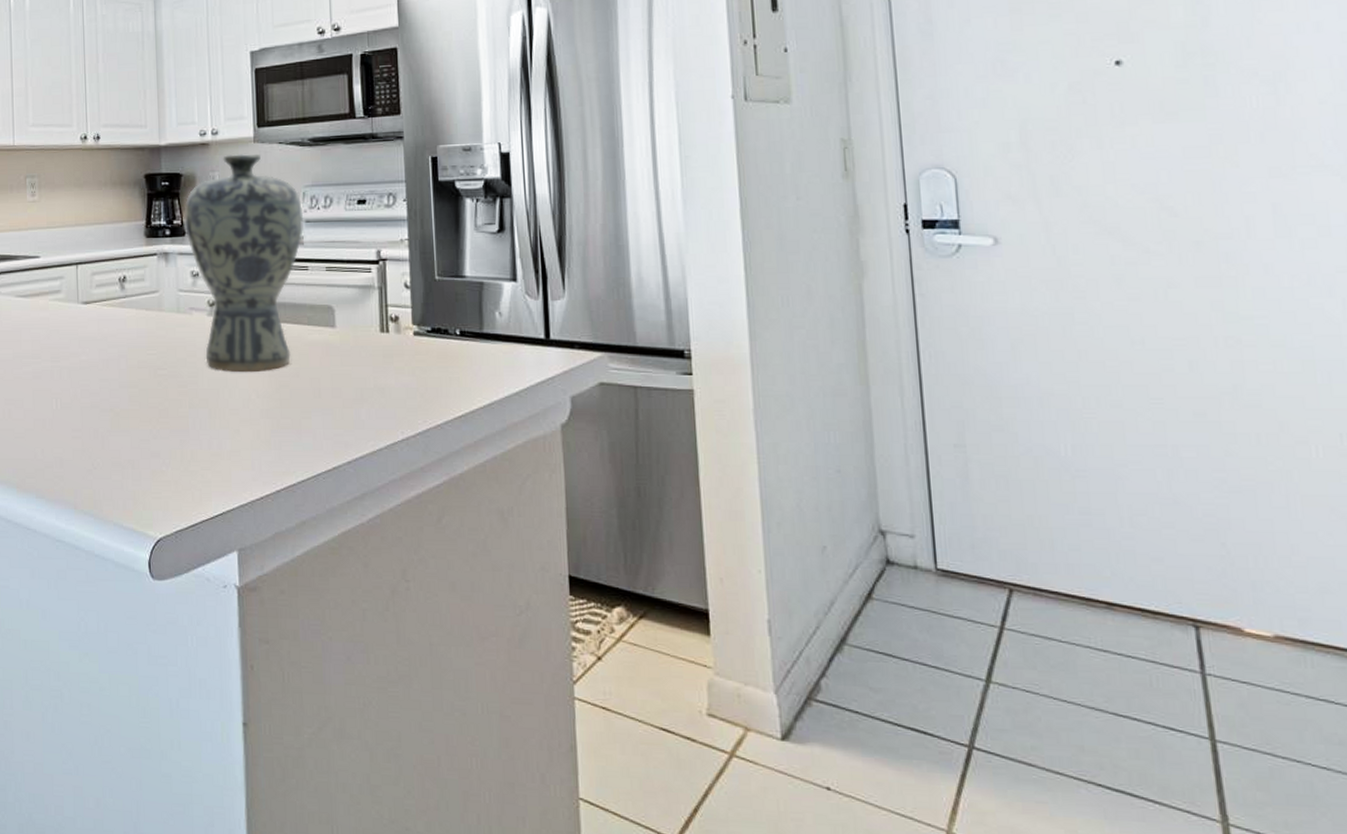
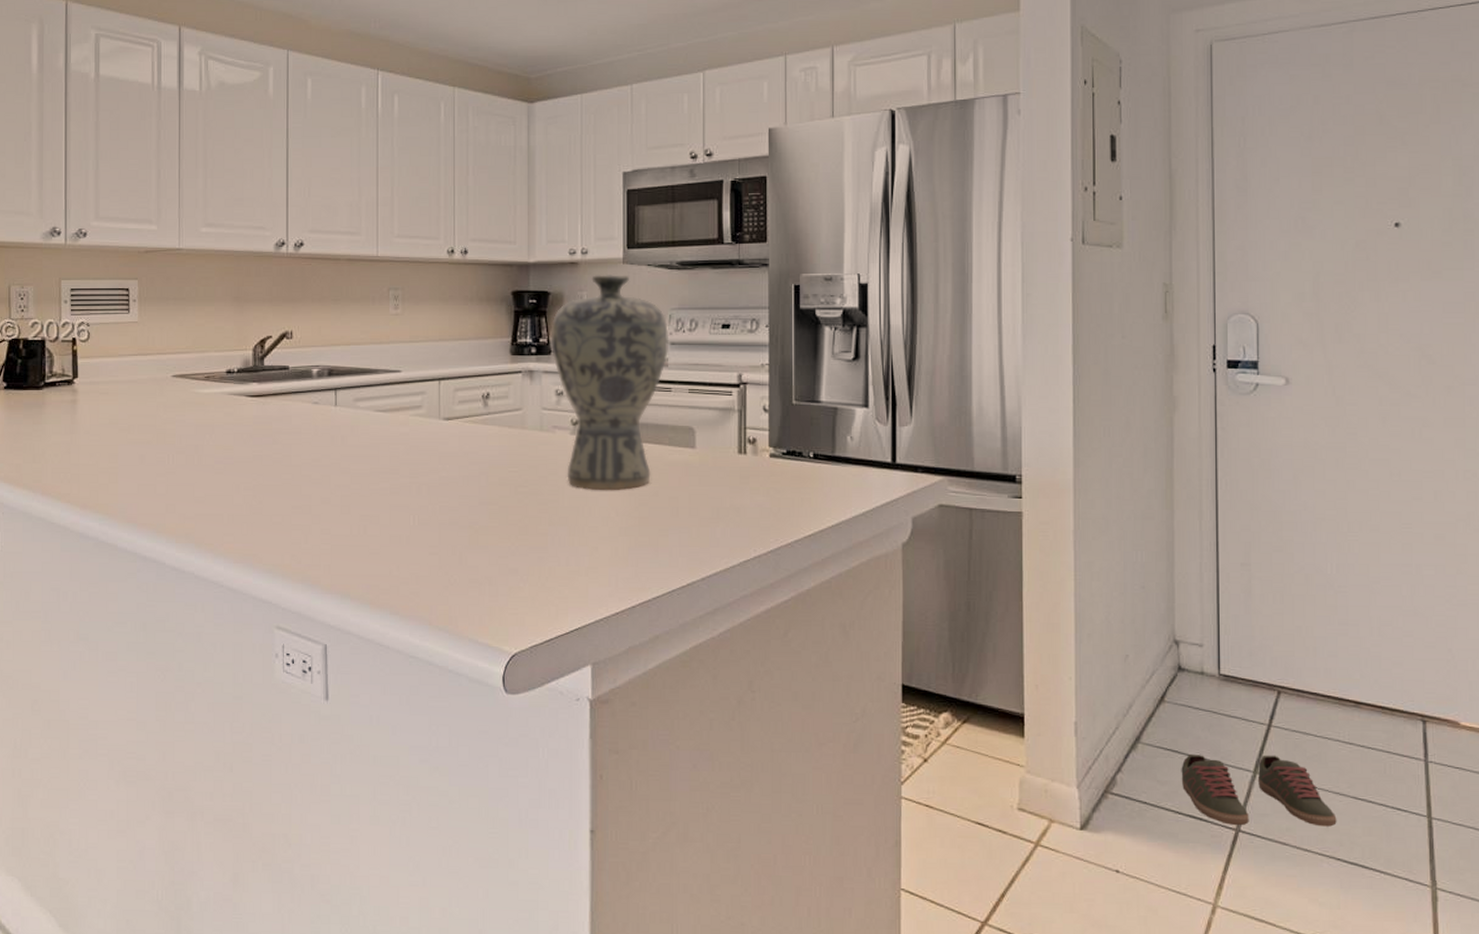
shoe: none [897,659,1094,747] -> present [1181,755,1337,827]

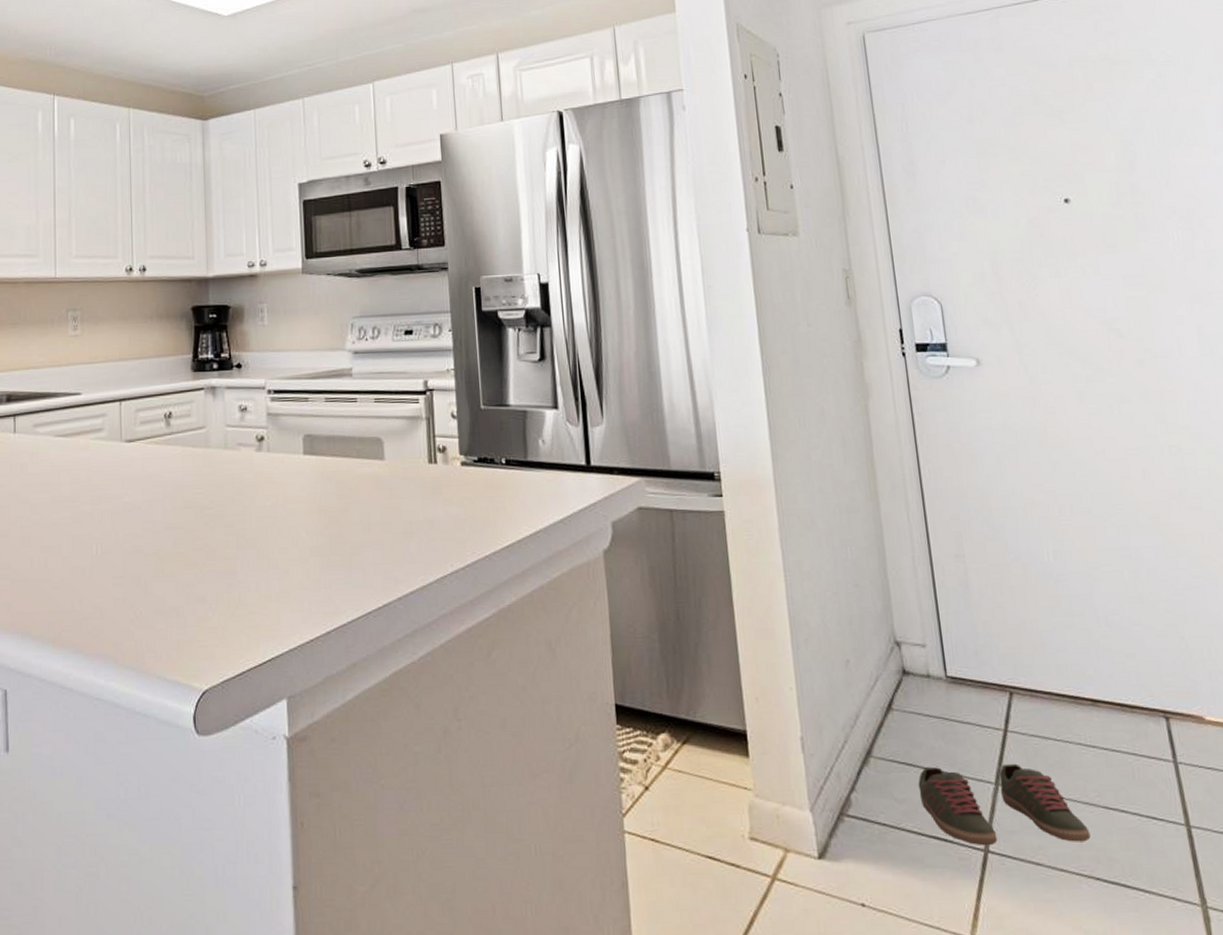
vase: present [550,275,669,490] -> none [232,285,352,509]

